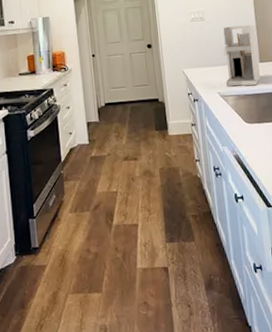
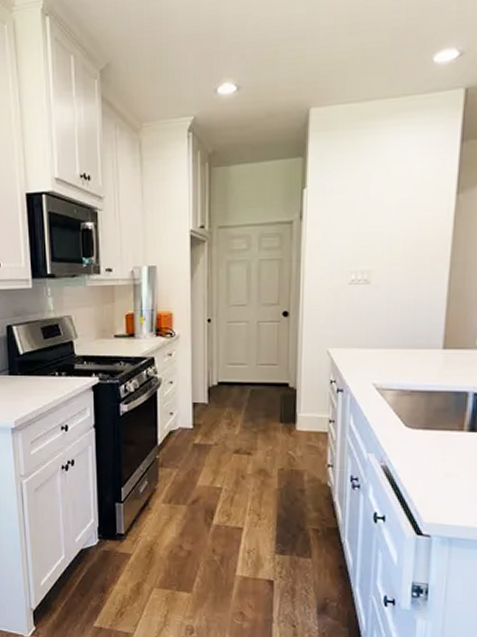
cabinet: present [223,24,261,86] -> none [386,294,447,380]

